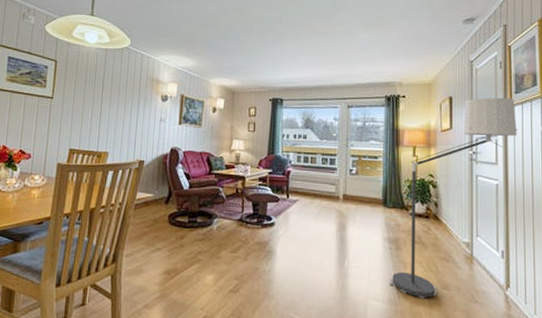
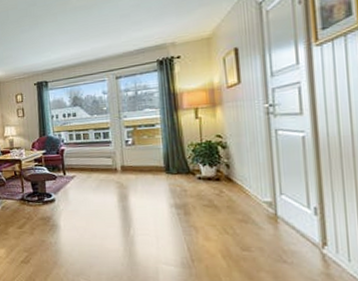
floor lamp: present [388,97,517,299] -> none [179,36,328,261]

